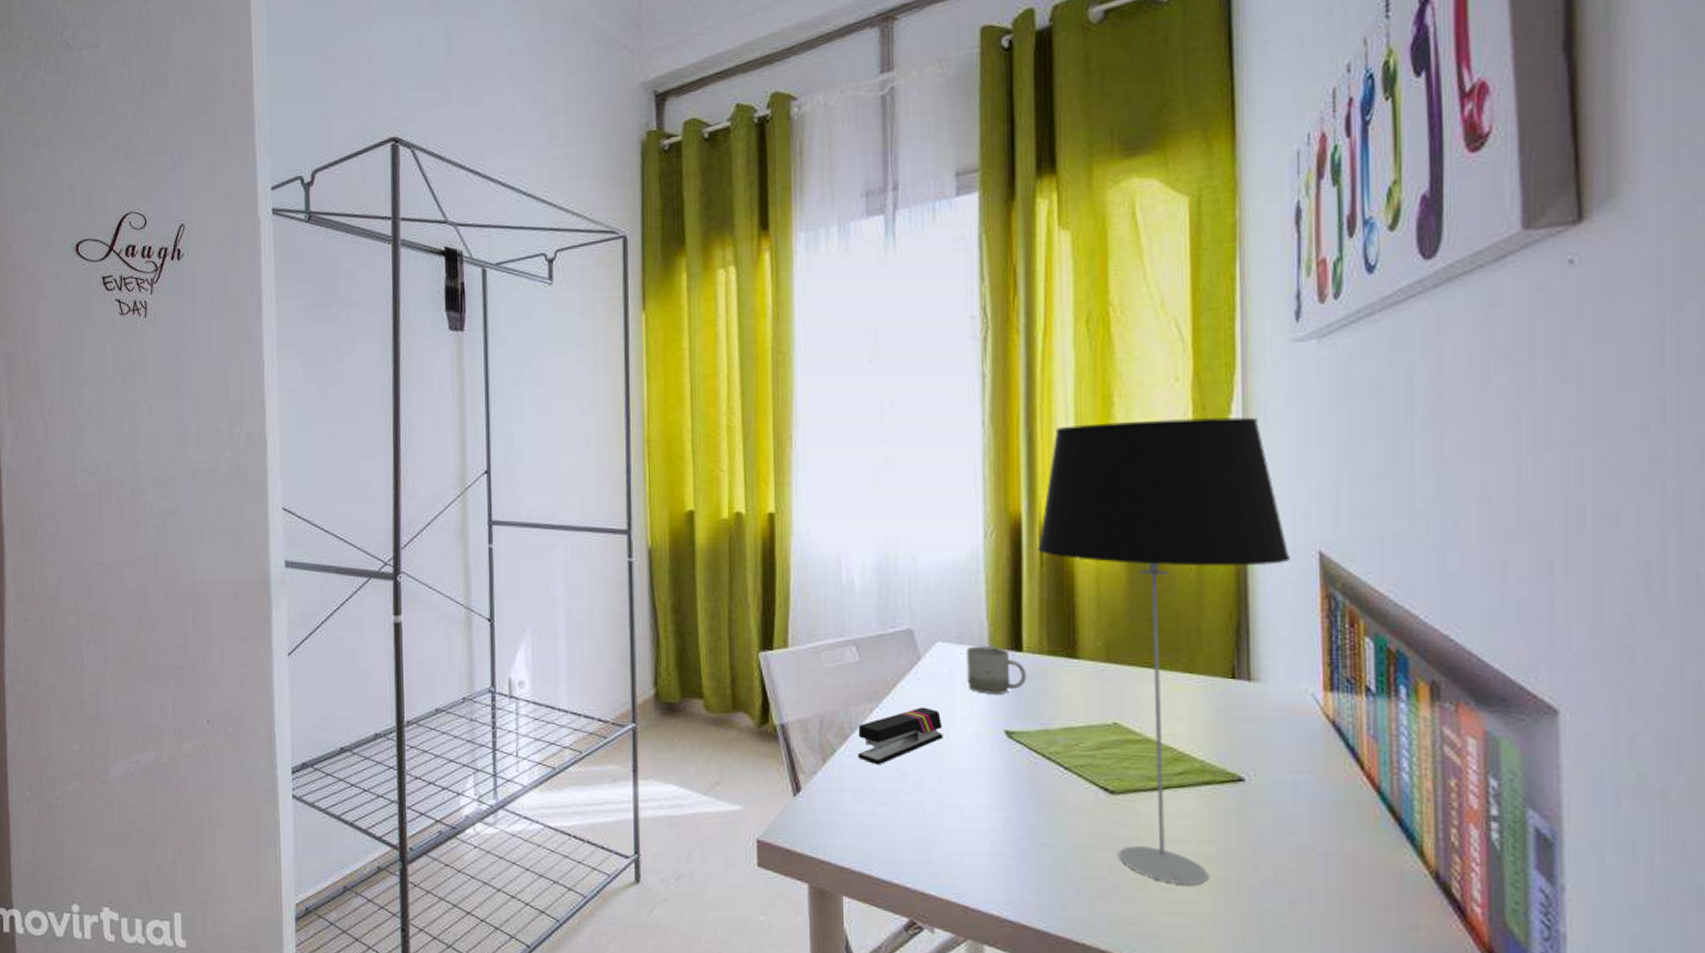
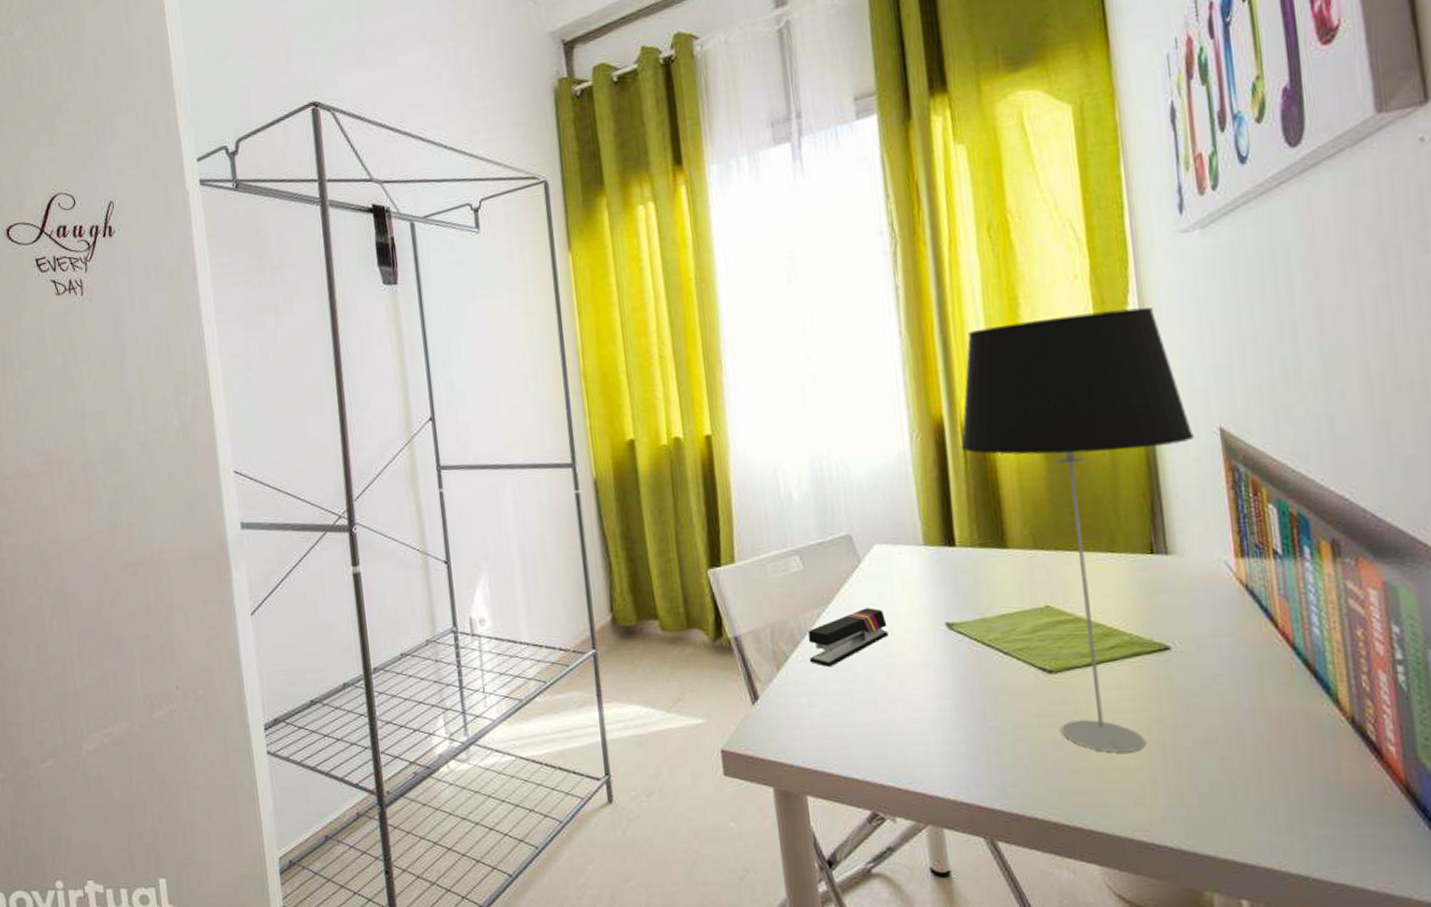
cup: present [967,646,1027,694] -> none [903,544,962,590]

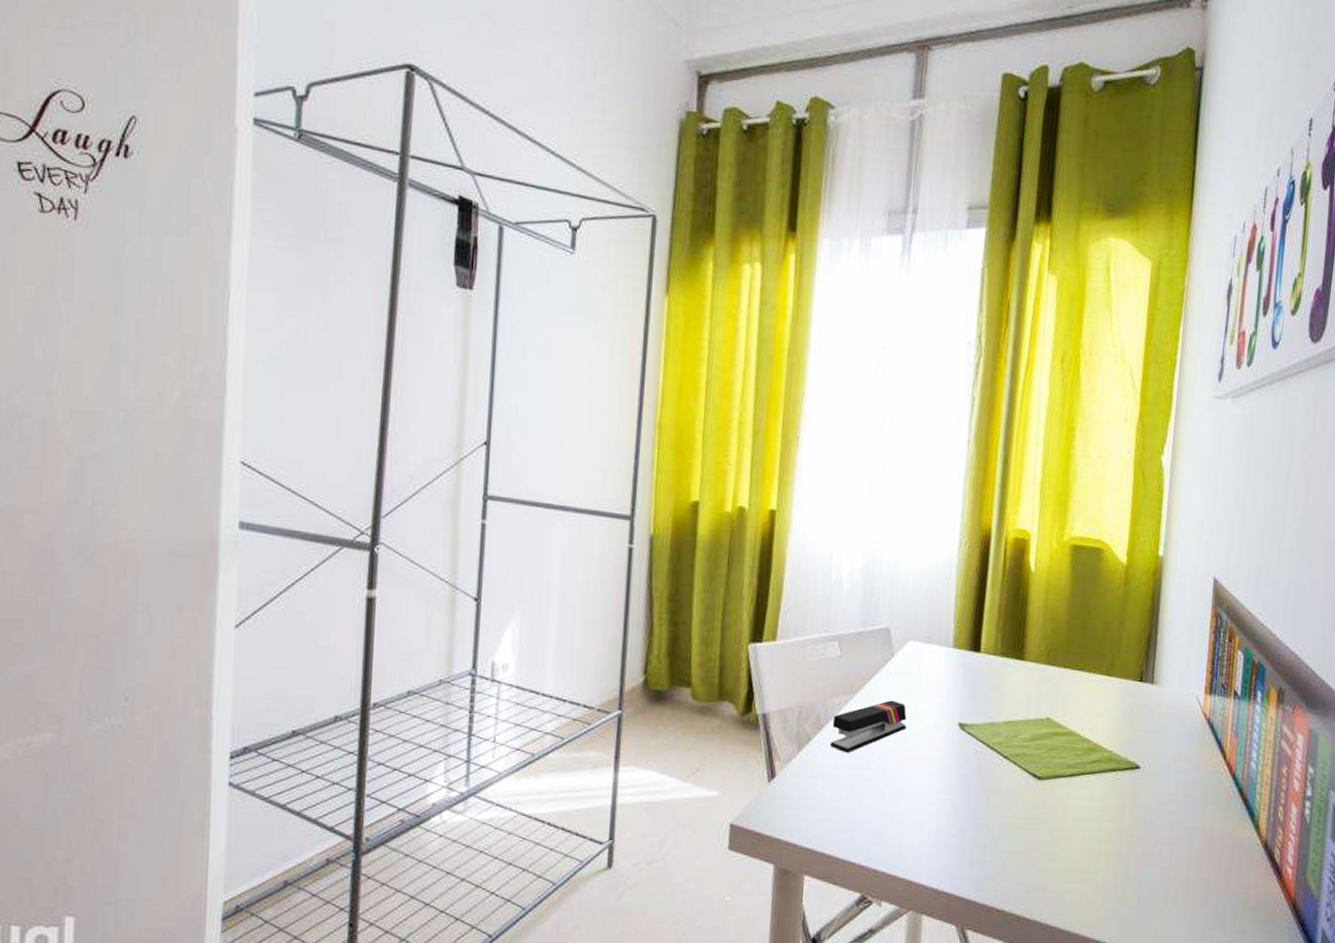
table lamp: present [961,307,1194,752] -> none [1002,452,1193,856]

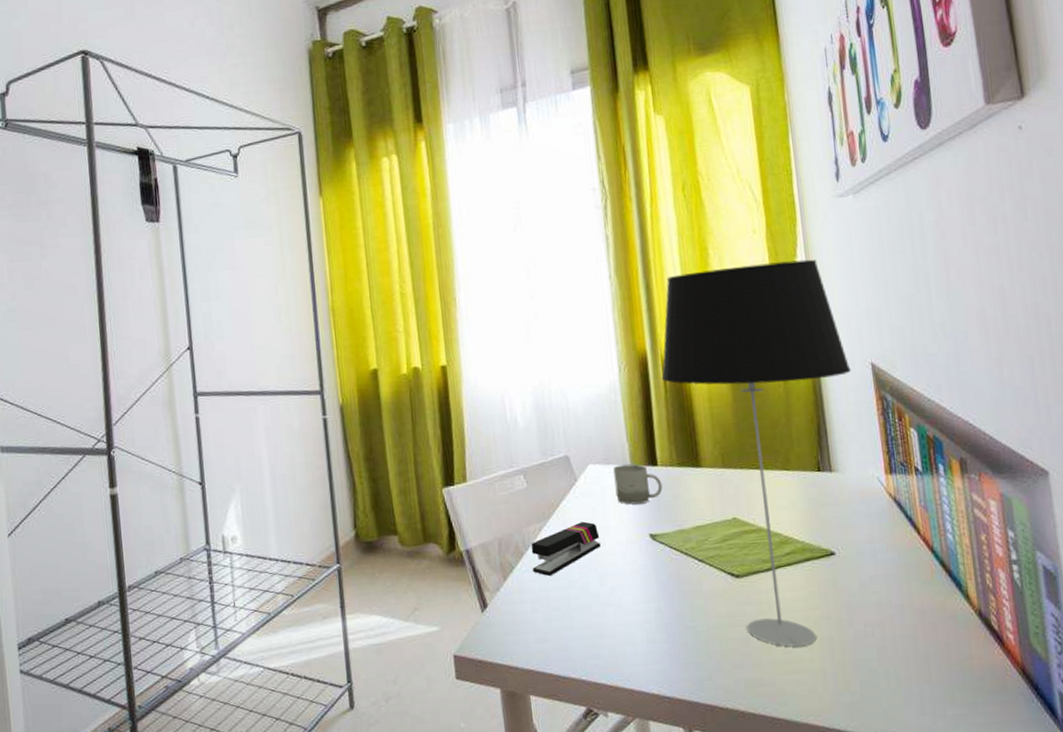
cup: none [932,646,982,690] -> present [613,464,663,505]
table lamp: none [1002,452,1193,856] -> present [661,259,851,647]

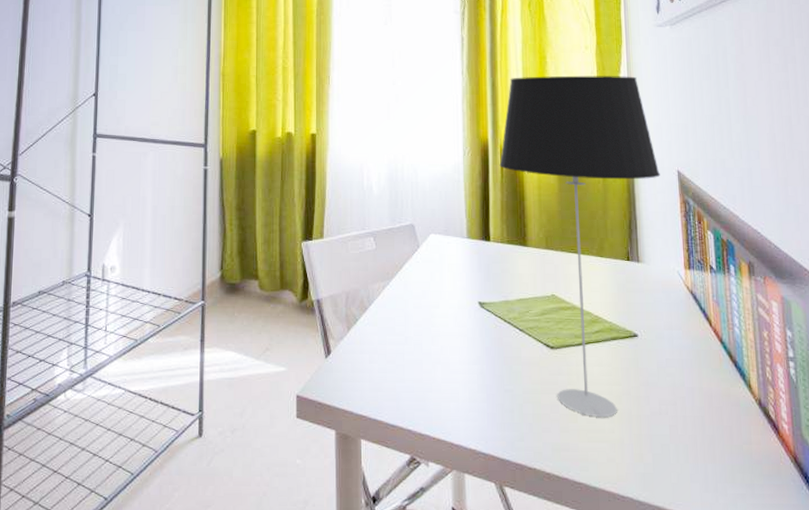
stapler: present [530,521,601,576] -> none [374,284,435,330]
cup: present [613,464,663,505] -> none [452,237,493,274]

